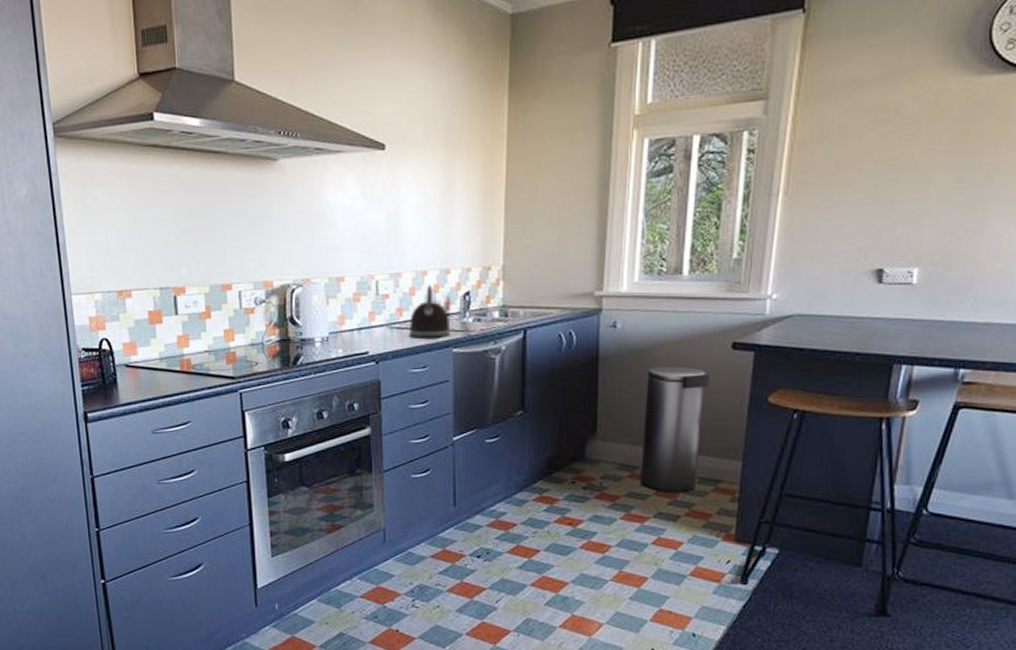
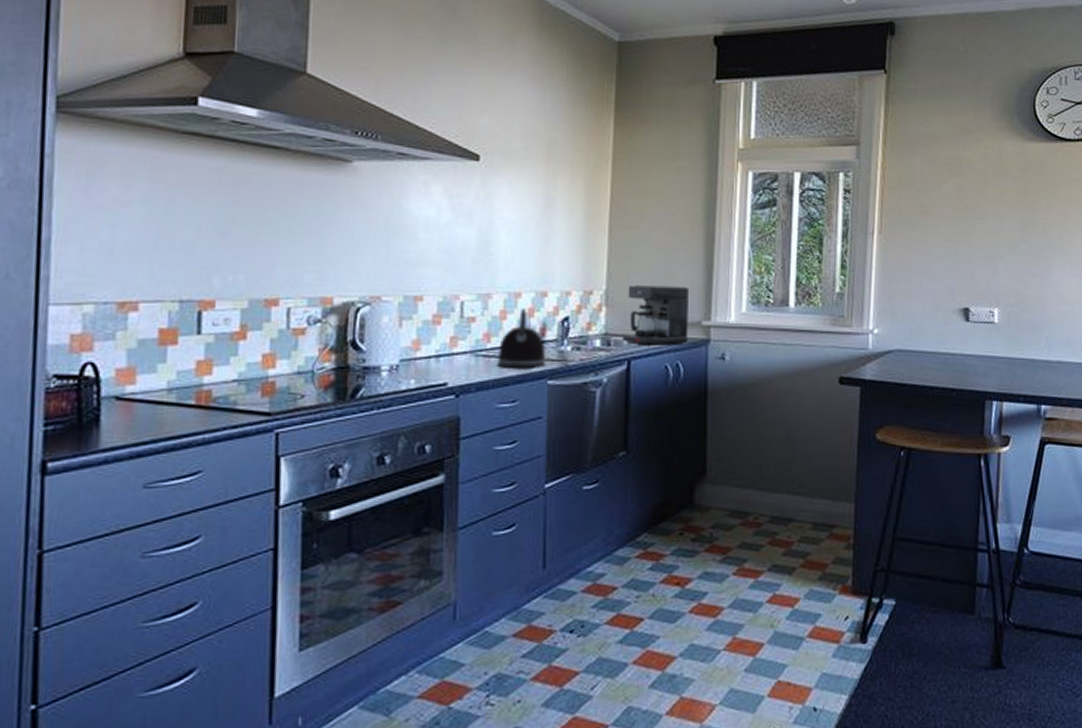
coffee maker: none [519,258,583,316] -> present [622,285,690,345]
pedal bin: present [639,366,709,494] -> none [752,401,819,542]

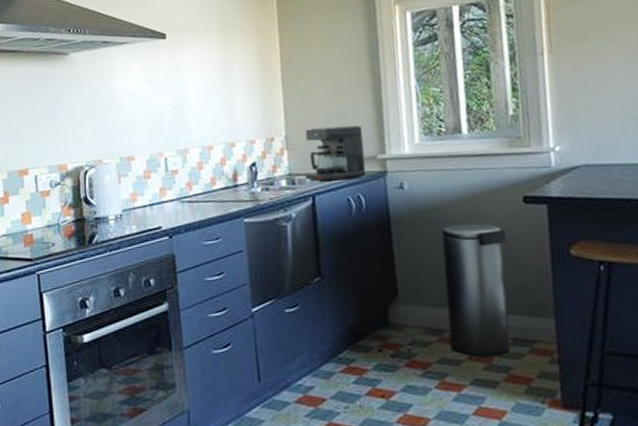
kettle: present [496,308,546,370] -> none [199,158,241,212]
pedal bin: none [752,401,819,542] -> present [441,223,511,358]

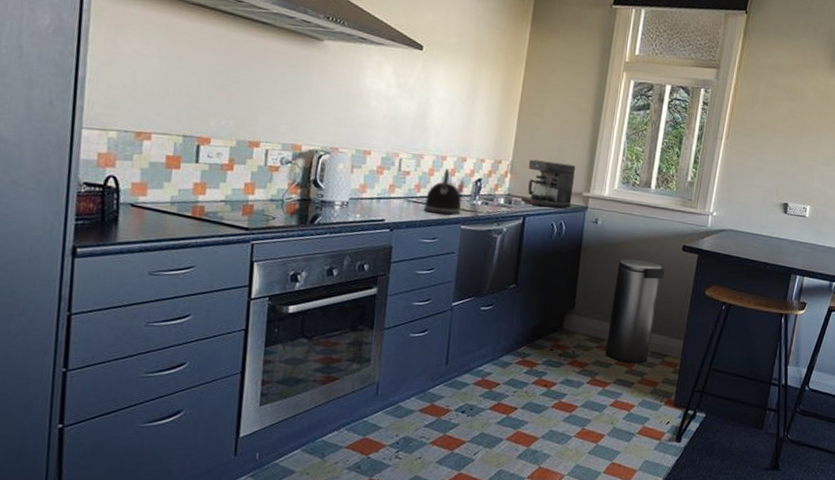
kettle: none [199,158,241,212] -> present [423,168,462,215]

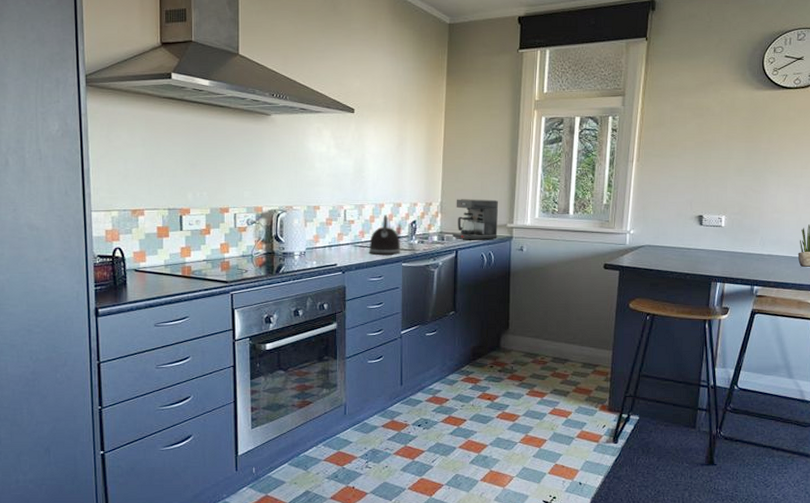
pedal bin: present [605,258,665,364] -> none [540,280,589,375]

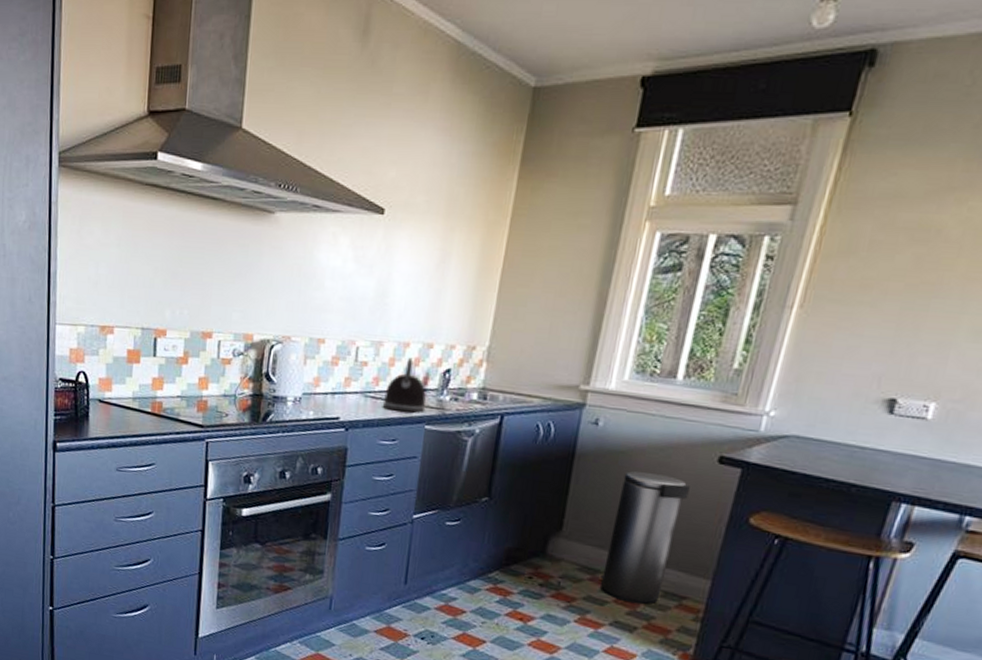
coffee maker: present [452,199,499,240] -> none [498,344,573,405]
pedal bin: none [540,280,589,375] -> present [600,471,690,604]

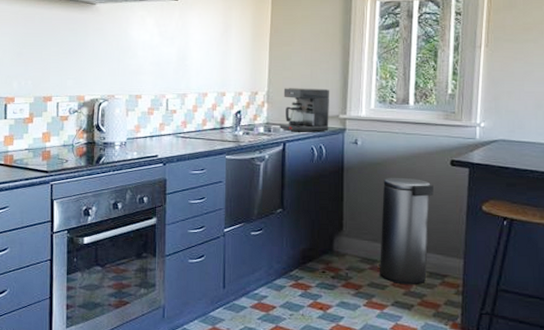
kettle: present [382,357,426,413] -> none [191,104,225,147]
coffee maker: none [498,344,573,405] -> present [280,88,330,132]

